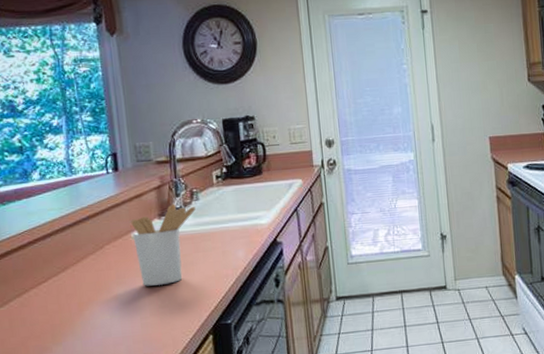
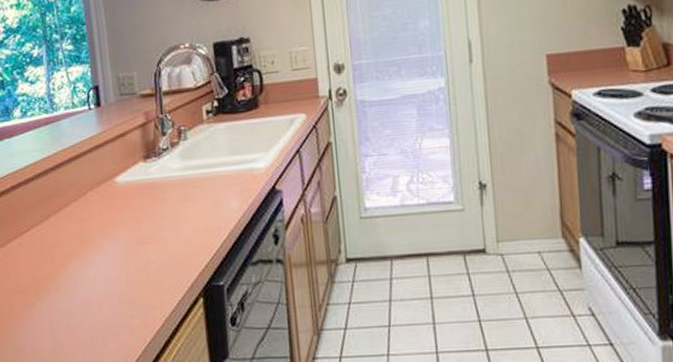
utensil holder: present [131,204,196,286] -> none [114,144,184,239]

